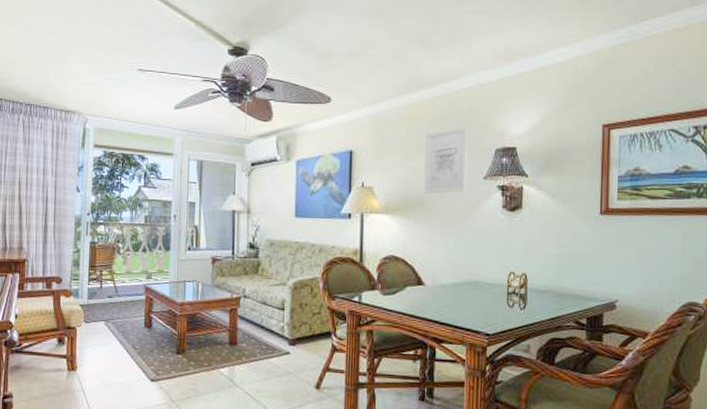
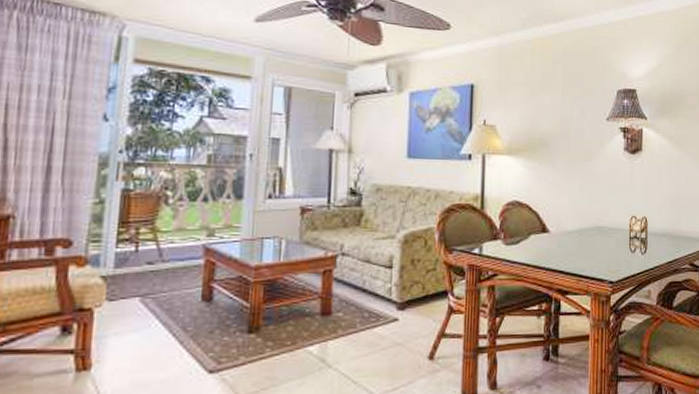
wall art: present [424,126,468,194] -> none [549,65,591,135]

